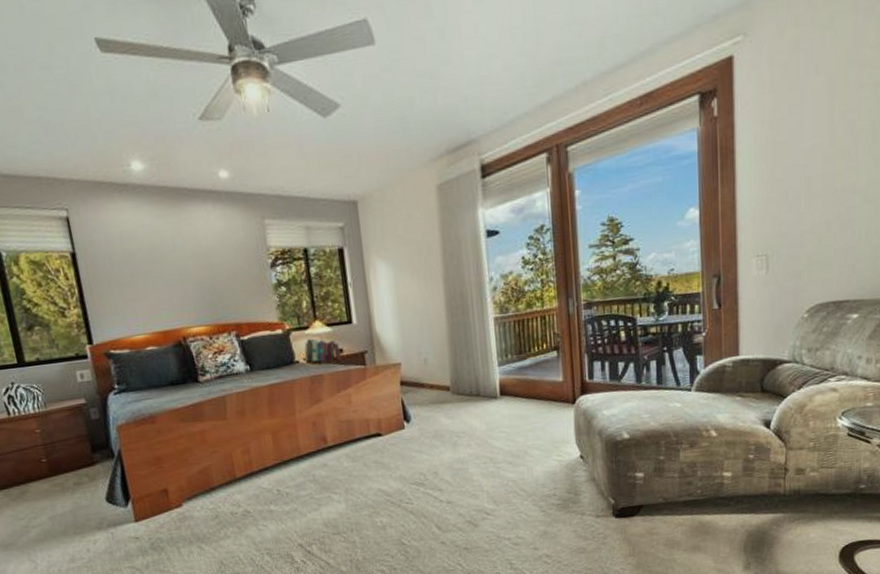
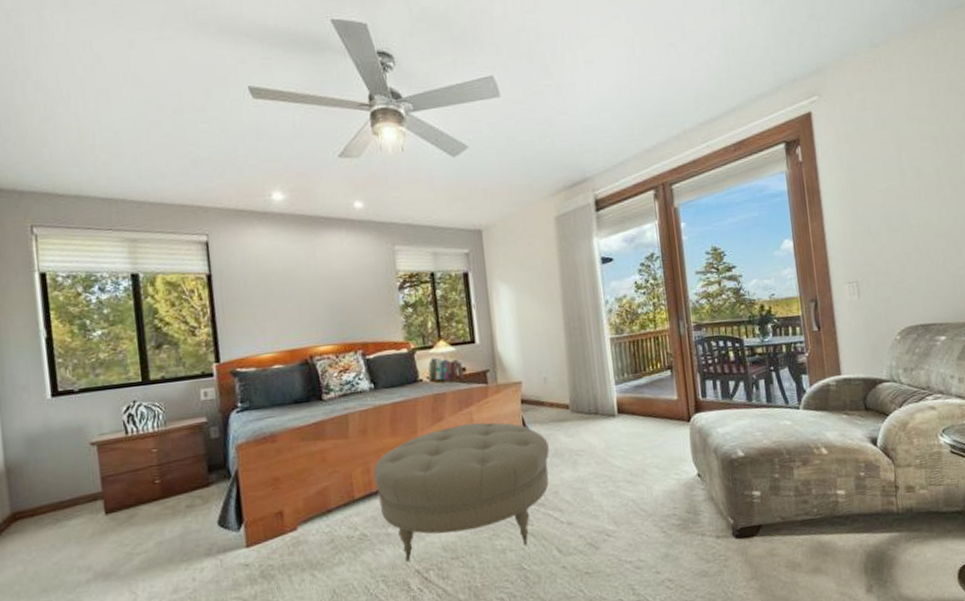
ottoman: none [253,404,429,537] -> present [373,422,549,562]

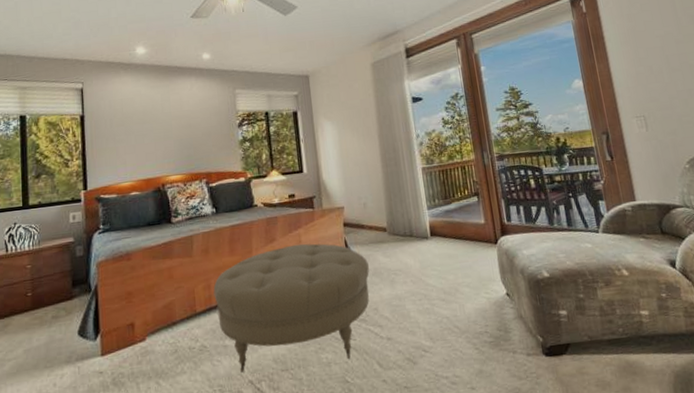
books: present [428,357,465,381] -> none [262,185,294,206]

